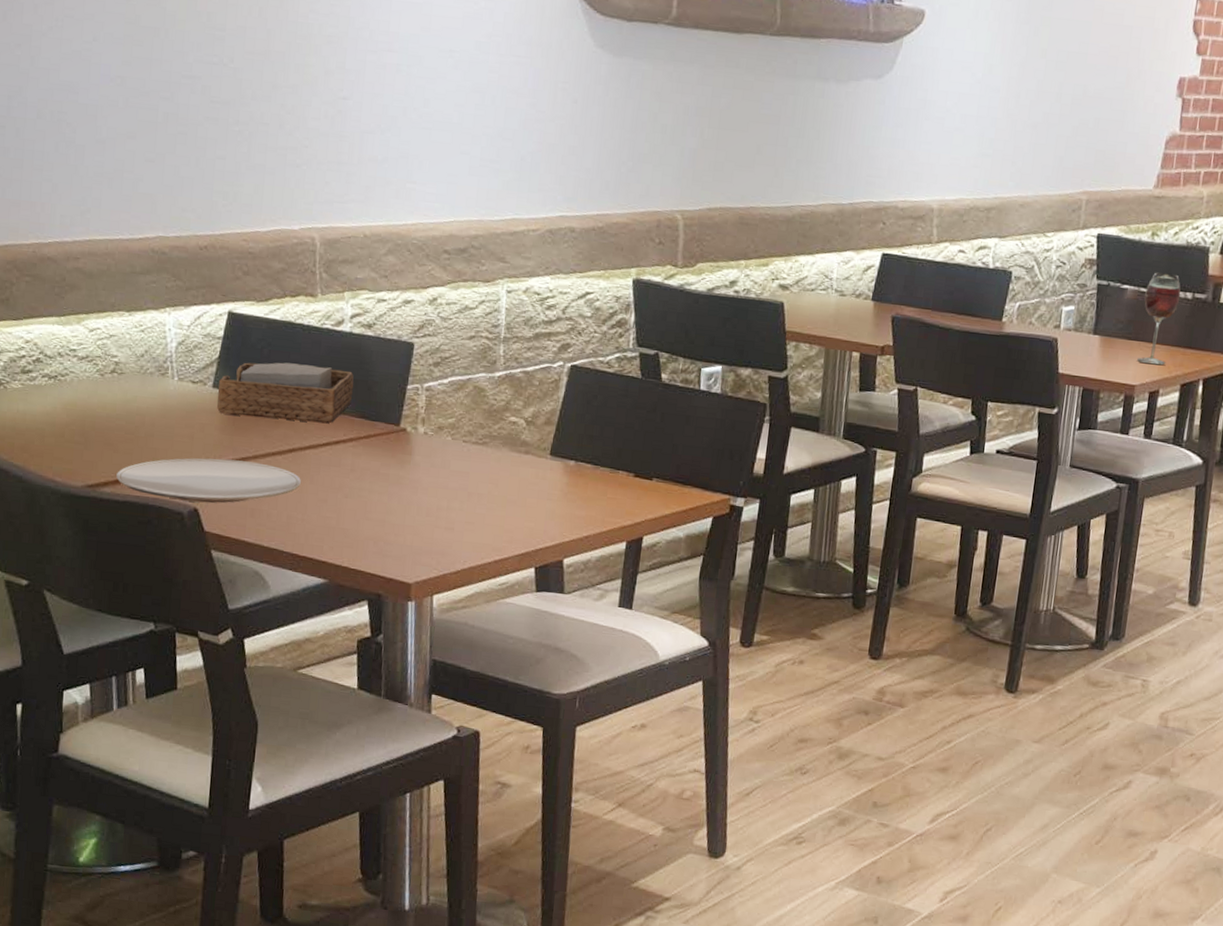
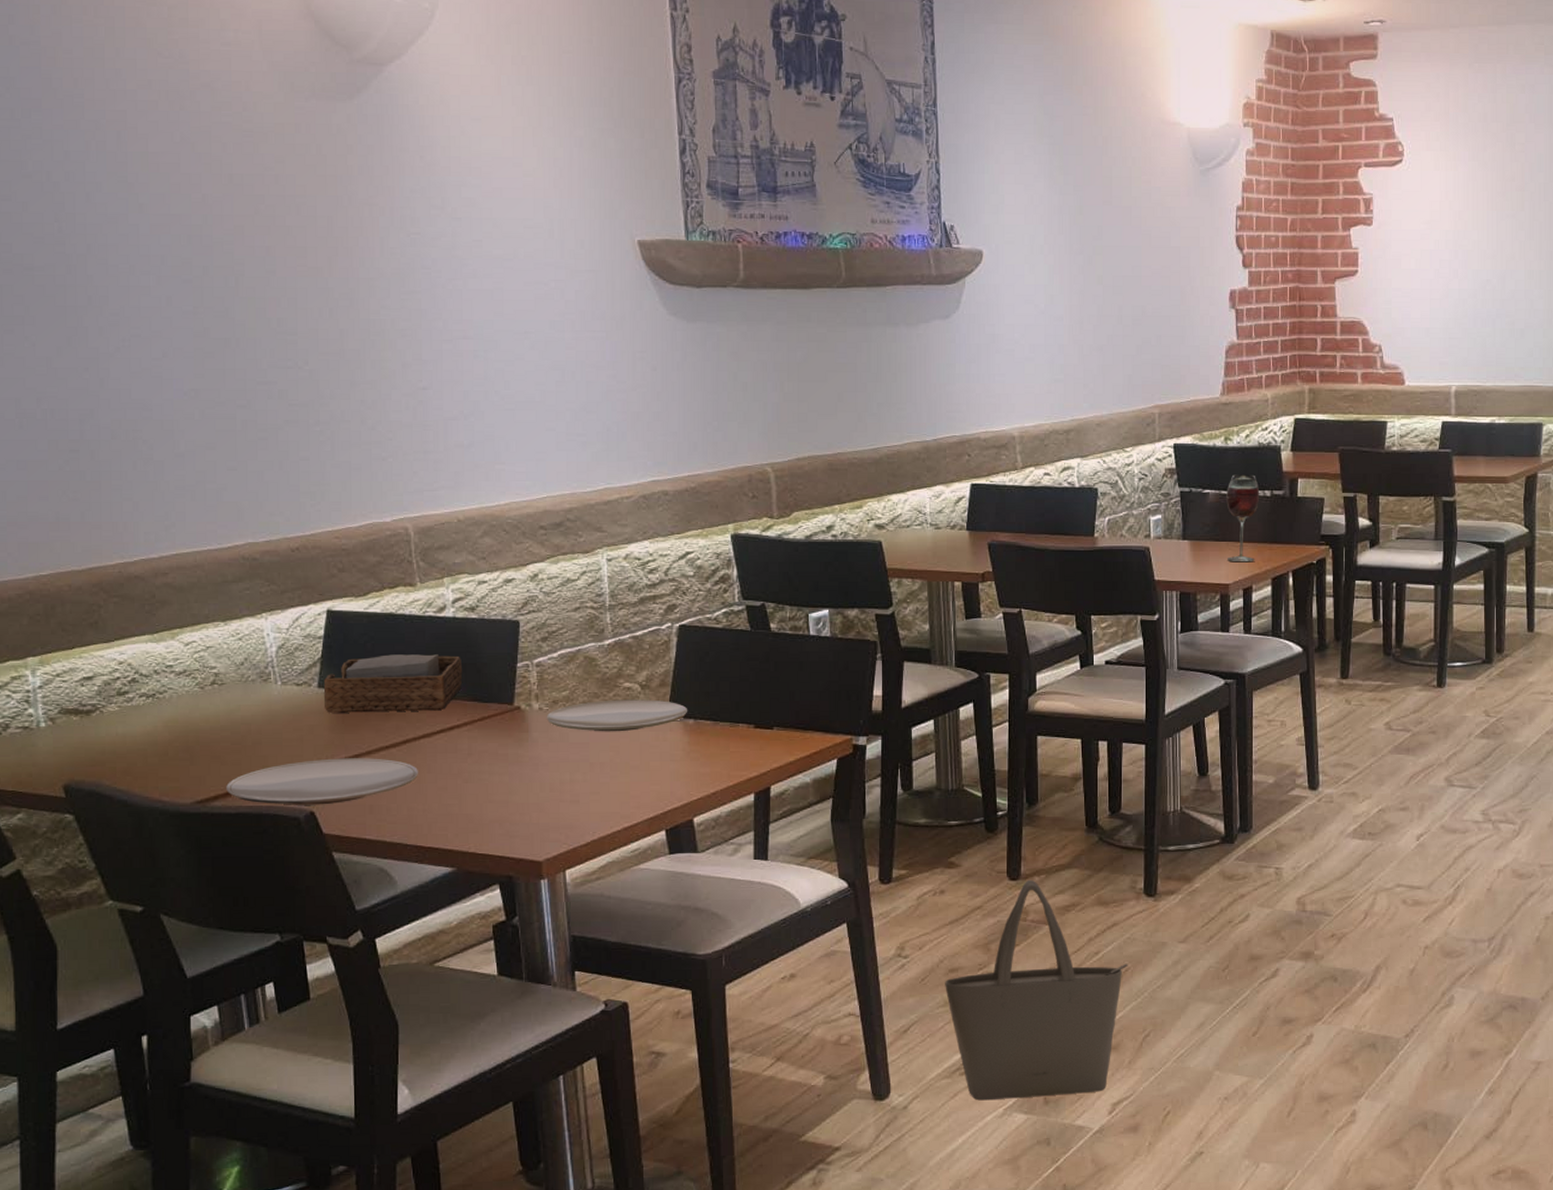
plate: none [430,431,571,465] -> present [546,699,688,732]
shopping bag: none [792,660,979,879] -> present [945,879,1128,1101]

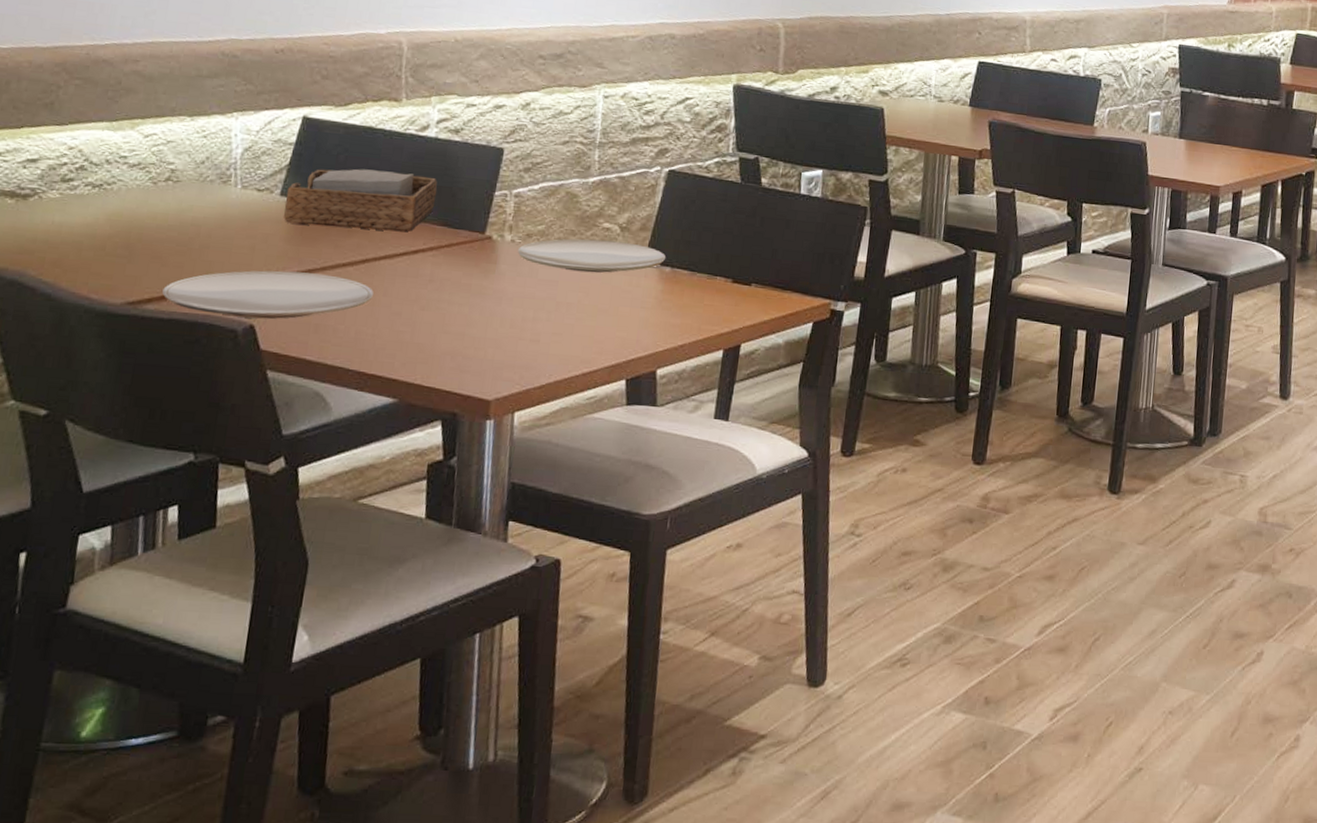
shopping bag: present [945,879,1128,1101] -> none [895,465,1085,697]
wineglass: present [1226,474,1260,562] -> none [1219,80,1257,168]

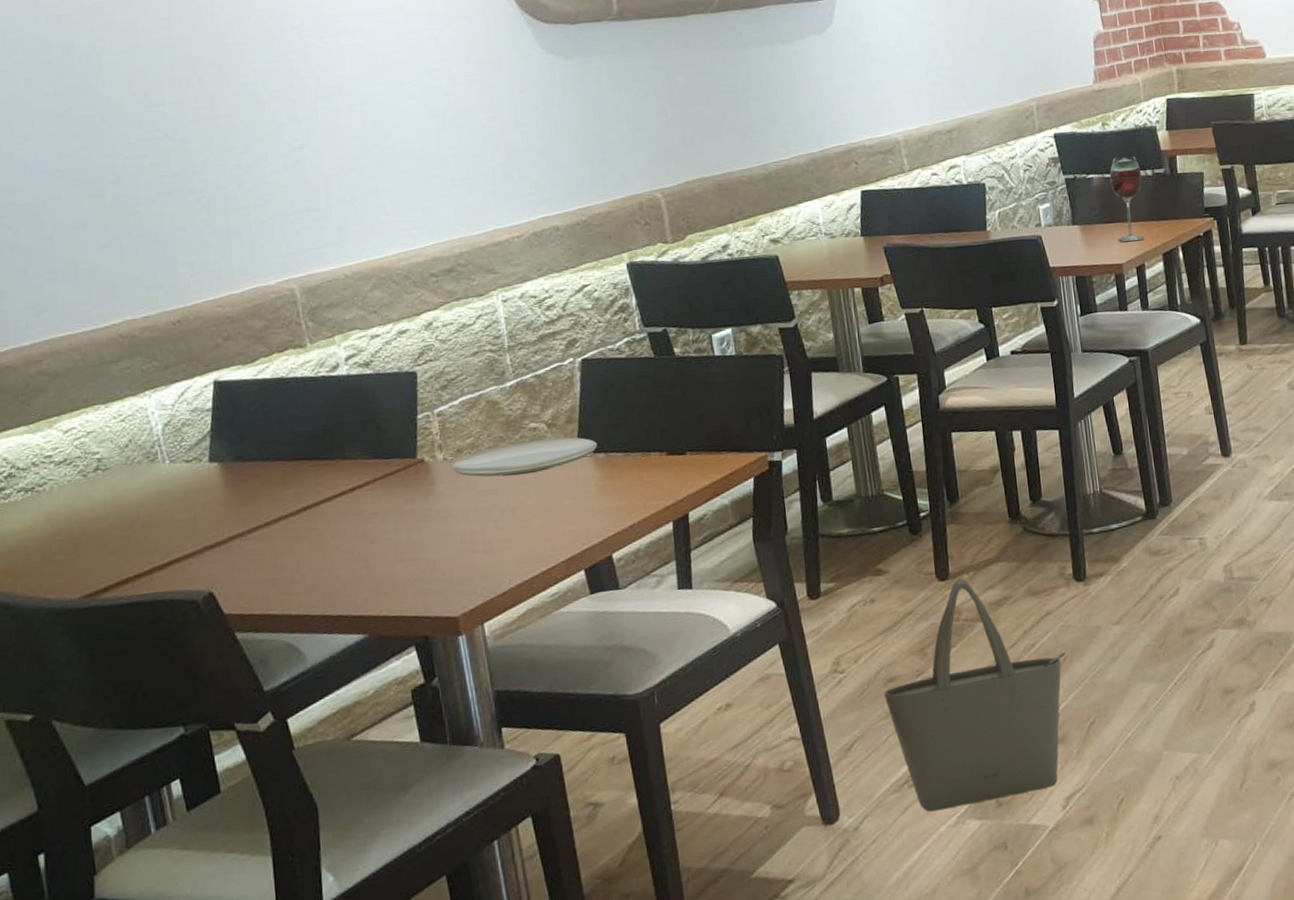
plate: present [162,270,374,319] -> none [116,528,322,590]
napkin holder: present [284,168,437,233] -> none [214,414,362,487]
shopping bag: none [895,465,1085,697] -> present [884,577,1066,812]
wineglass: none [1219,80,1257,168] -> present [1109,156,1145,242]

